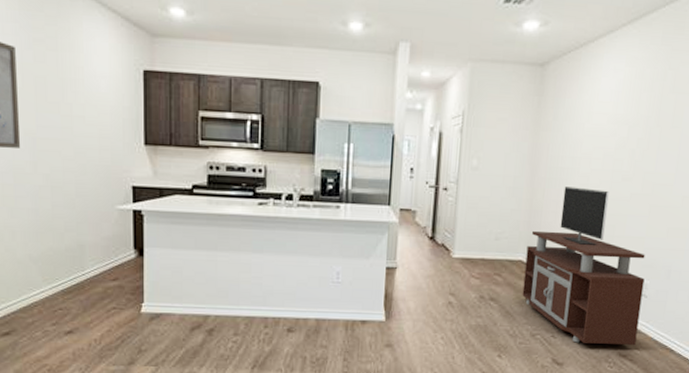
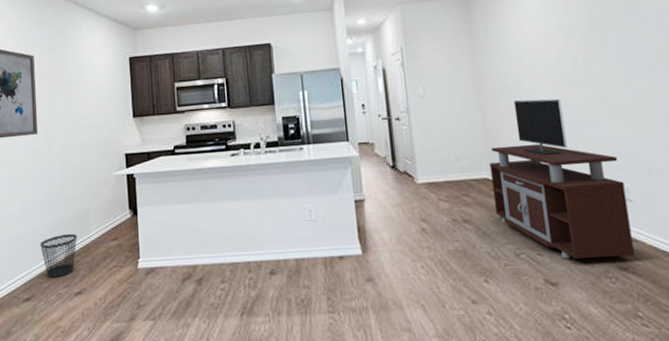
wastebasket: none [22,267,70,314] -> present [40,233,78,278]

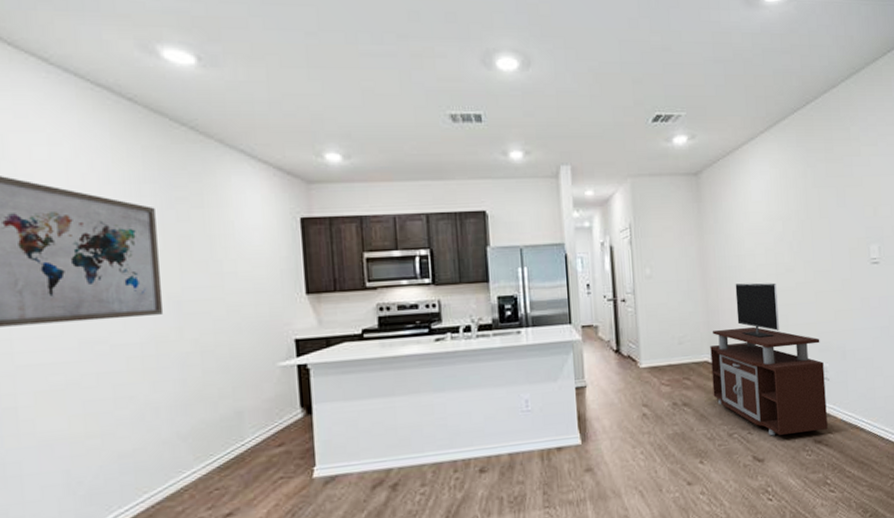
wastebasket: present [40,233,78,278] -> none [169,441,227,500]

